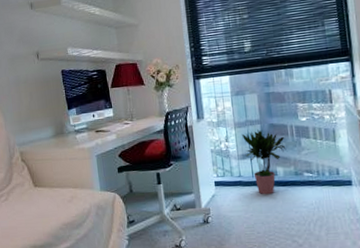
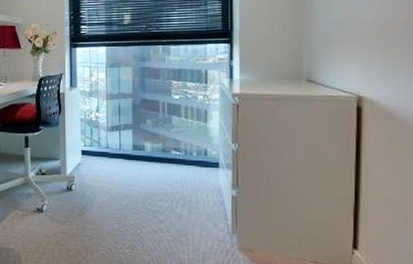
potted plant: present [241,129,286,195] -> none [113,103,156,169]

